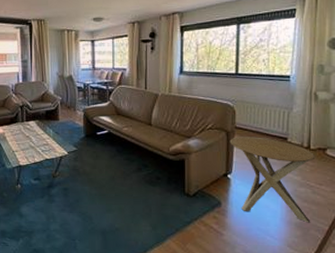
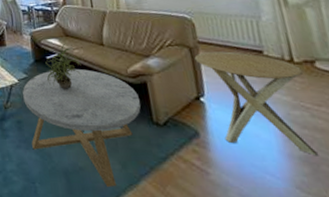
coffee table: none [71,145,176,244] -> present [22,68,141,187]
potted plant: none [96,121,129,163] -> present [45,43,82,89]

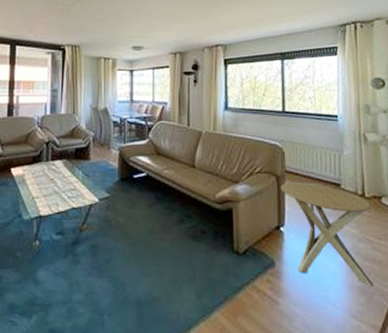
coffee table: present [22,68,141,187] -> none [102,190,223,318]
potted plant: present [45,43,82,89] -> none [132,162,170,212]

